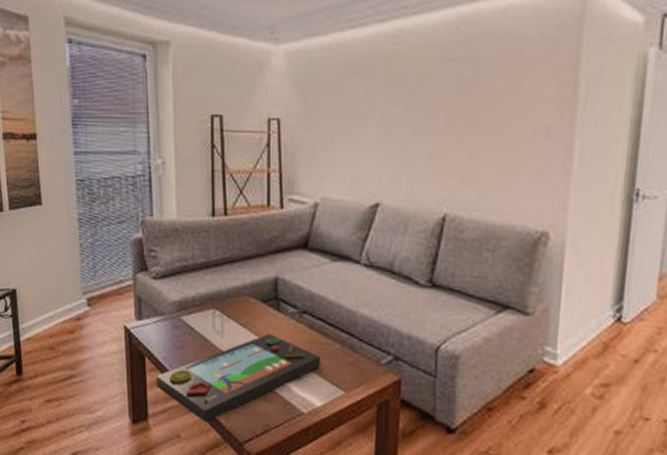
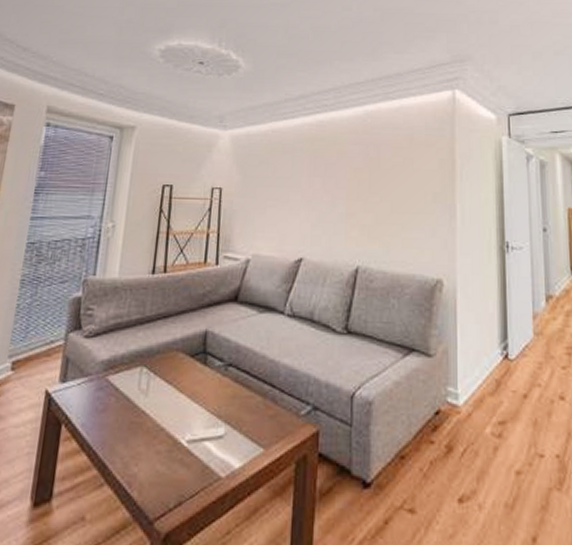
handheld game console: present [156,333,320,423] -> none [68,389,242,500]

